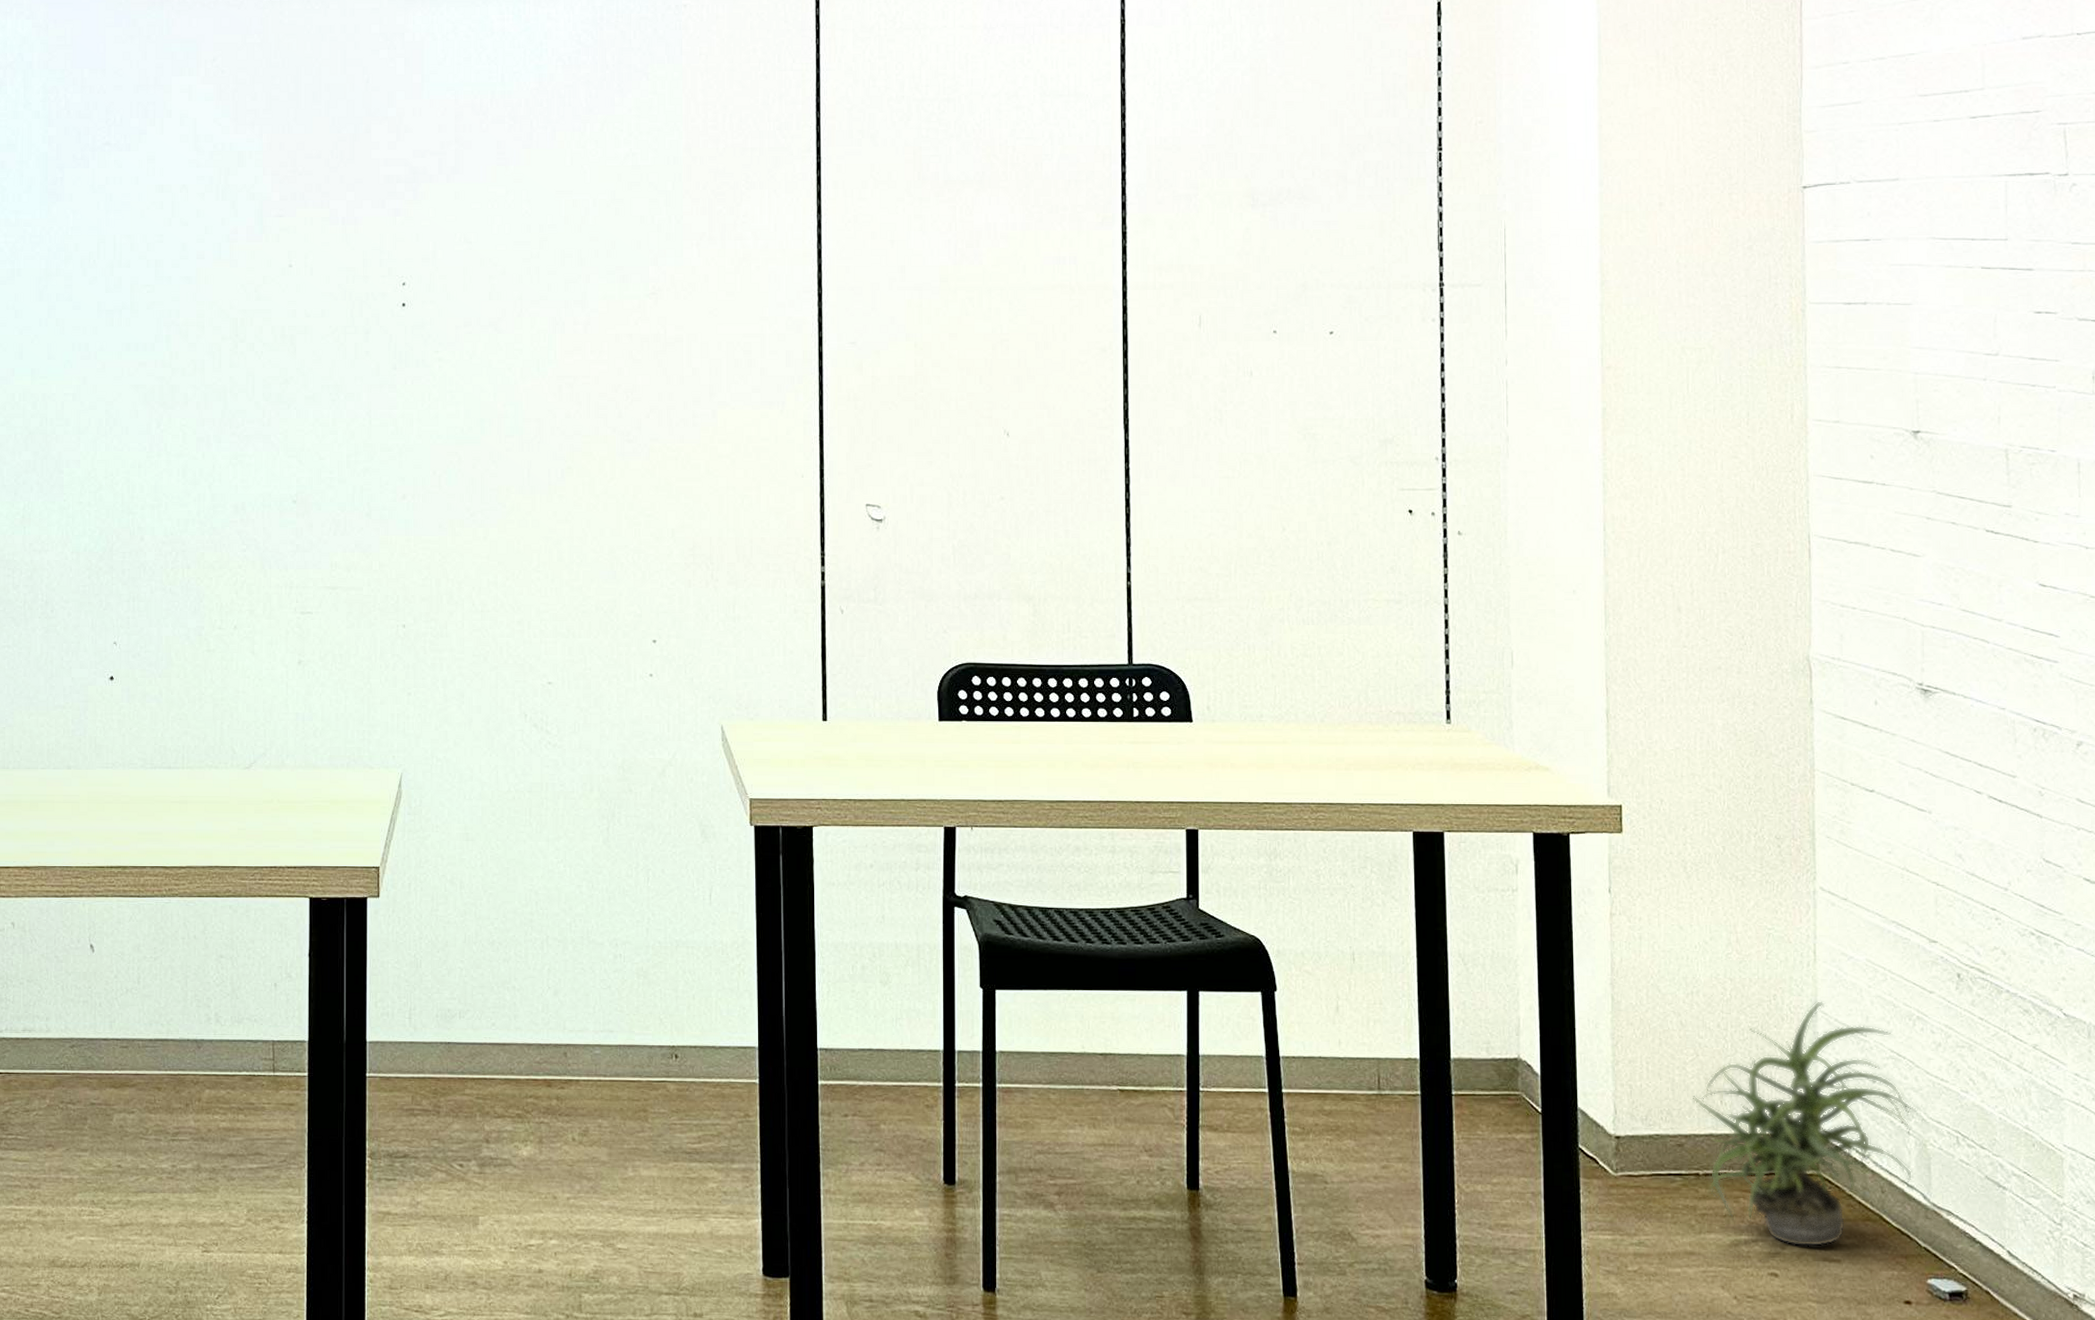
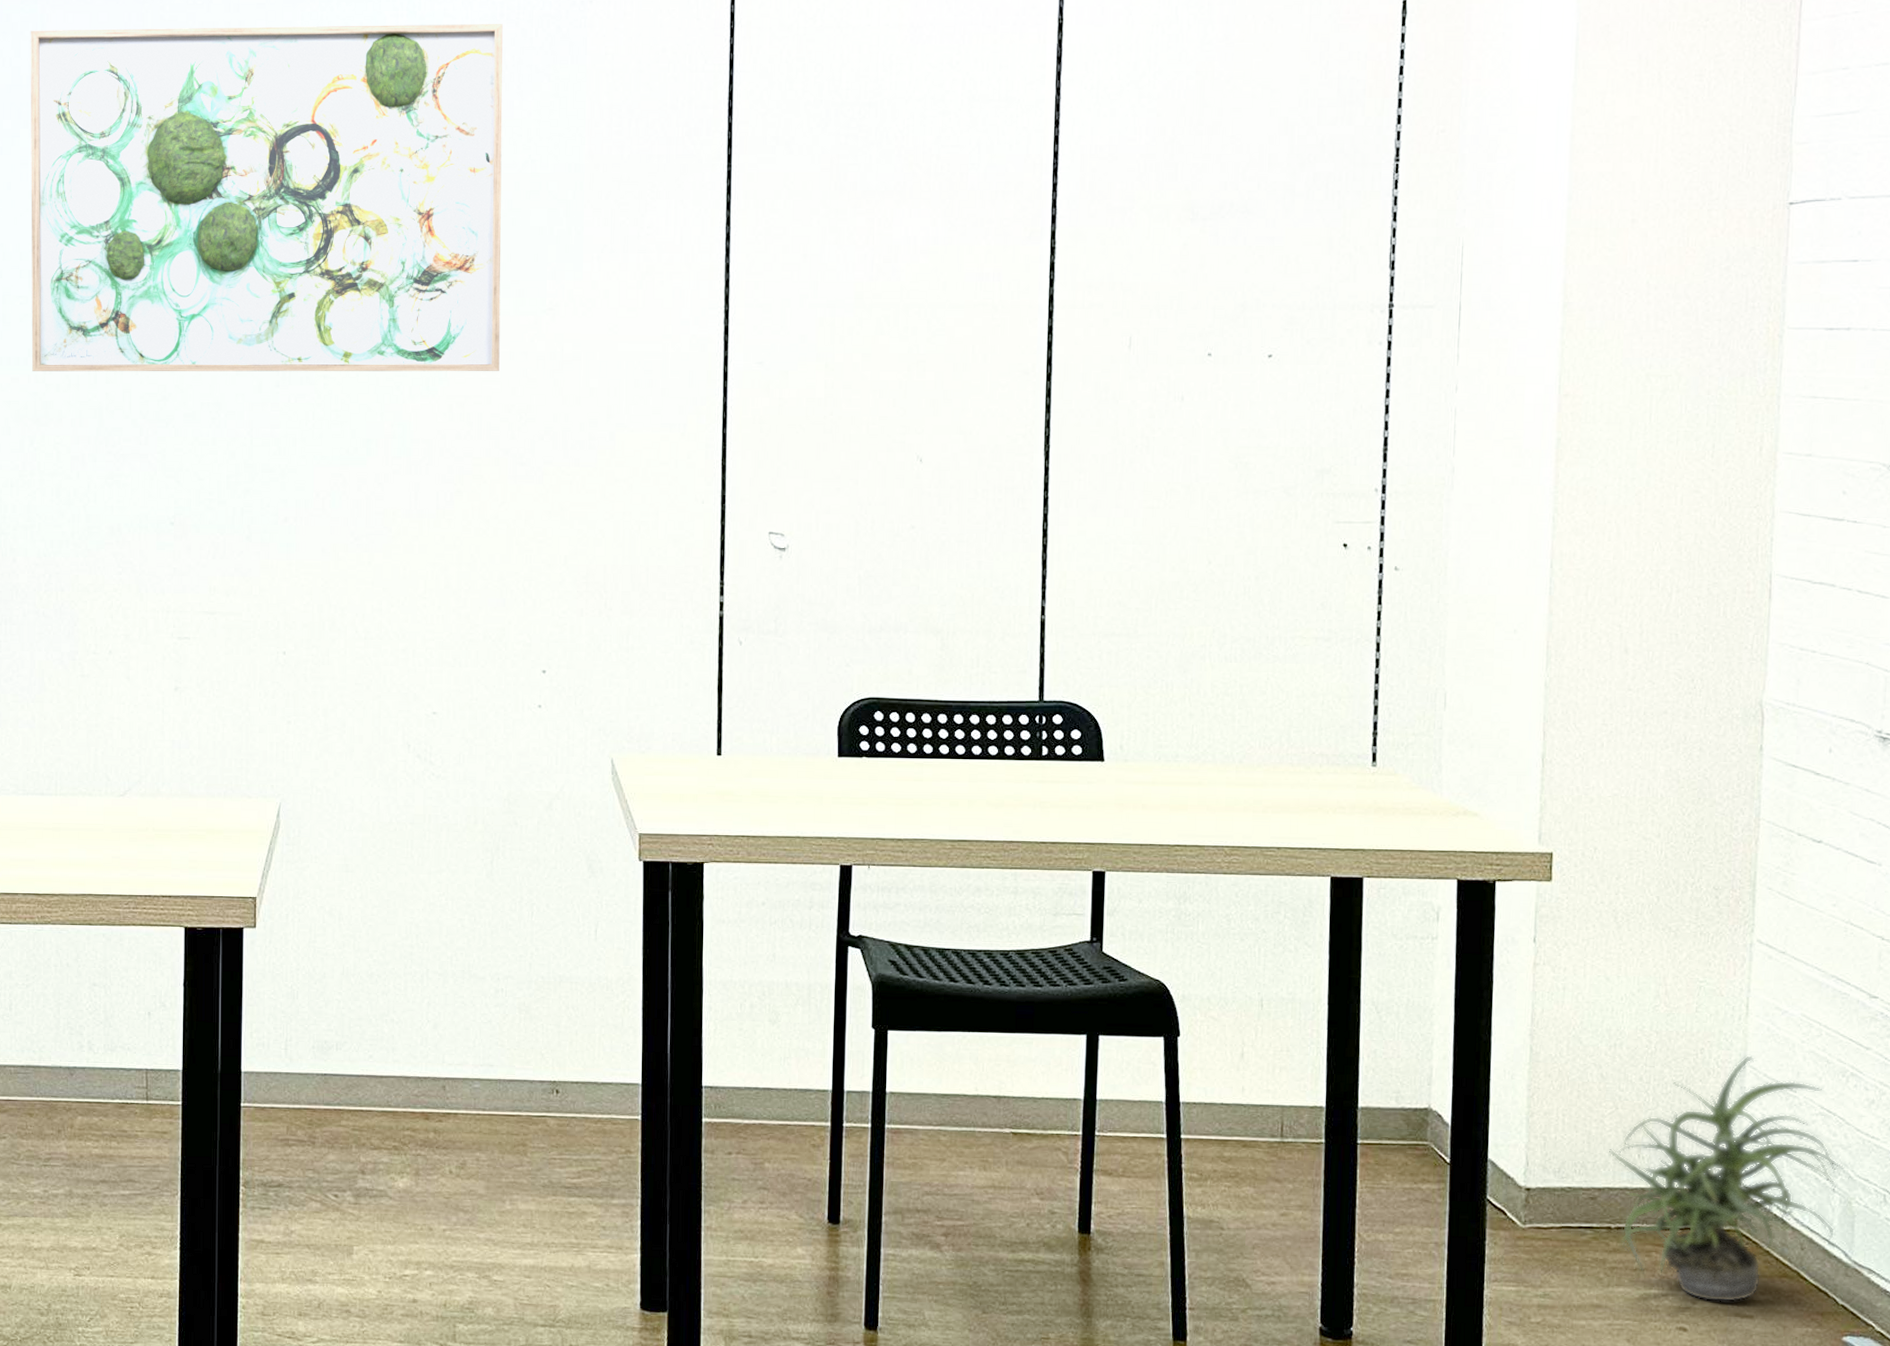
wall art: none [156,27,606,356] -> present [30,24,503,372]

